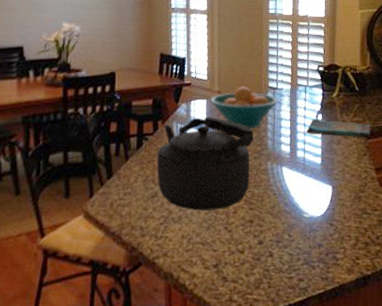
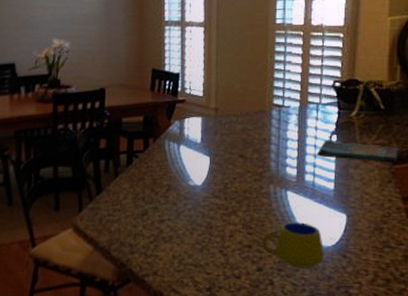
kettle: present [157,116,254,211] -> none [148,134,255,232]
fruit bowl: present [210,86,278,129] -> none [206,103,284,149]
mug: none [262,195,315,238] -> present [262,222,324,268]

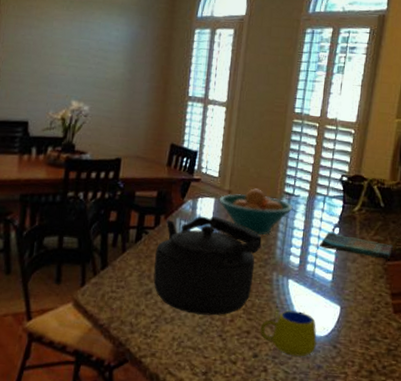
kettle: none [148,134,255,232] -> present [153,216,262,316]
fruit bowl: none [206,103,284,149] -> present [219,188,293,235]

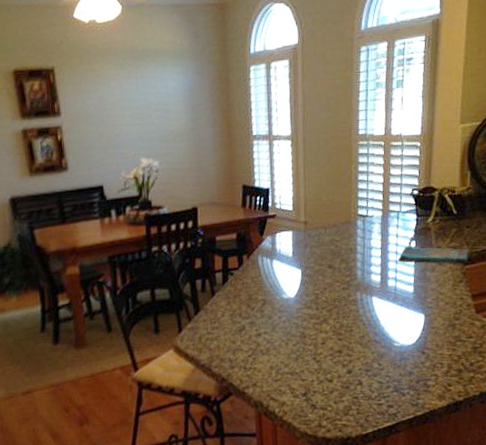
kettle: present [153,216,262,316] -> none [243,248,342,342]
fruit bowl: present [219,188,293,235] -> none [296,215,369,260]
mug: present [260,310,317,357] -> none [351,325,405,367]

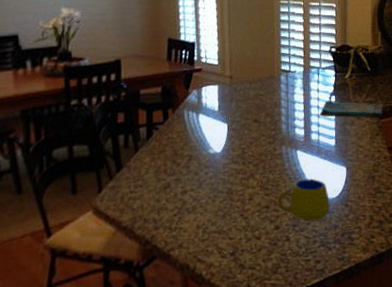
mug: none [351,325,405,367] -> present [277,178,330,221]

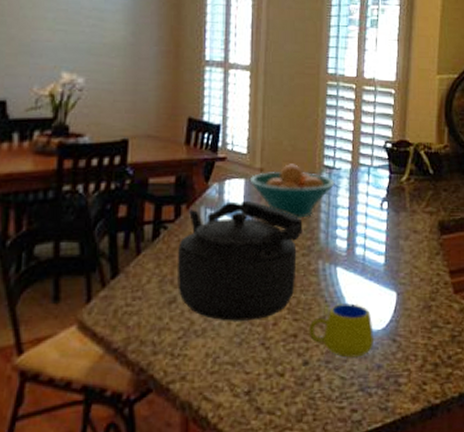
kettle: none [168,102,268,199] -> present [177,200,303,321]
fruit bowl: none [222,70,292,114] -> present [249,164,335,218]
dish towel: present [319,100,384,118] -> none [367,207,447,233]

